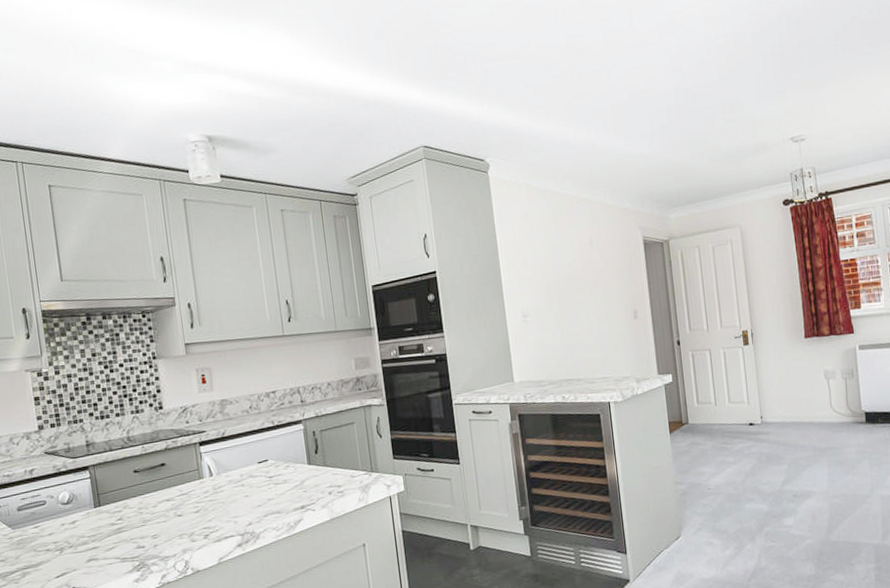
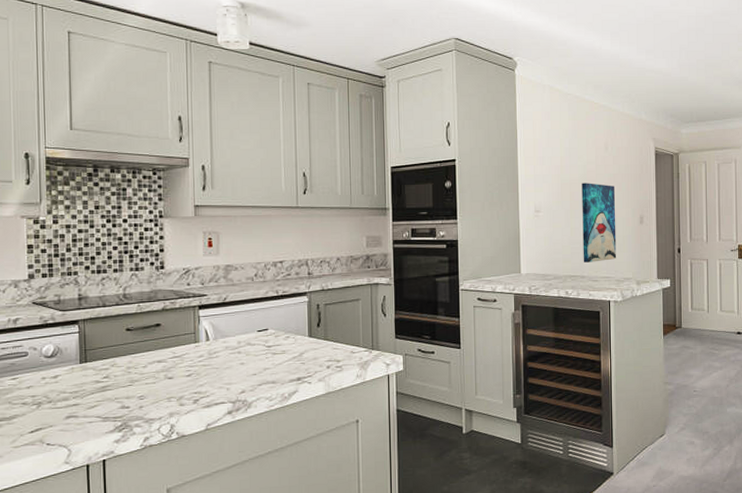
wall art: none [568,281,613,365] -> present [582,183,617,263]

